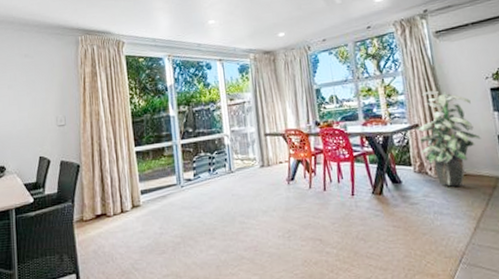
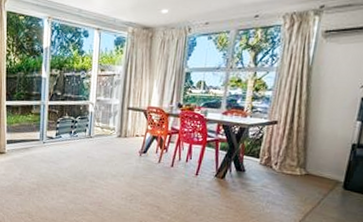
indoor plant: present [414,90,481,187] -> none [272,91,337,183]

